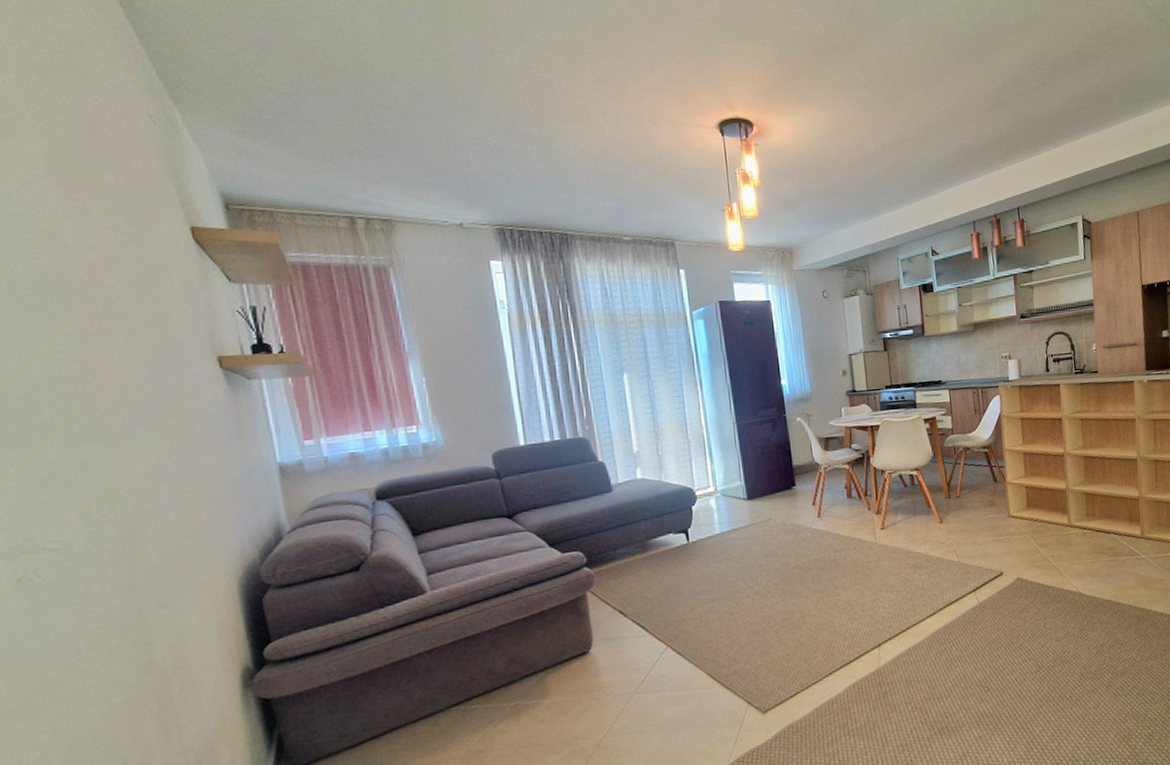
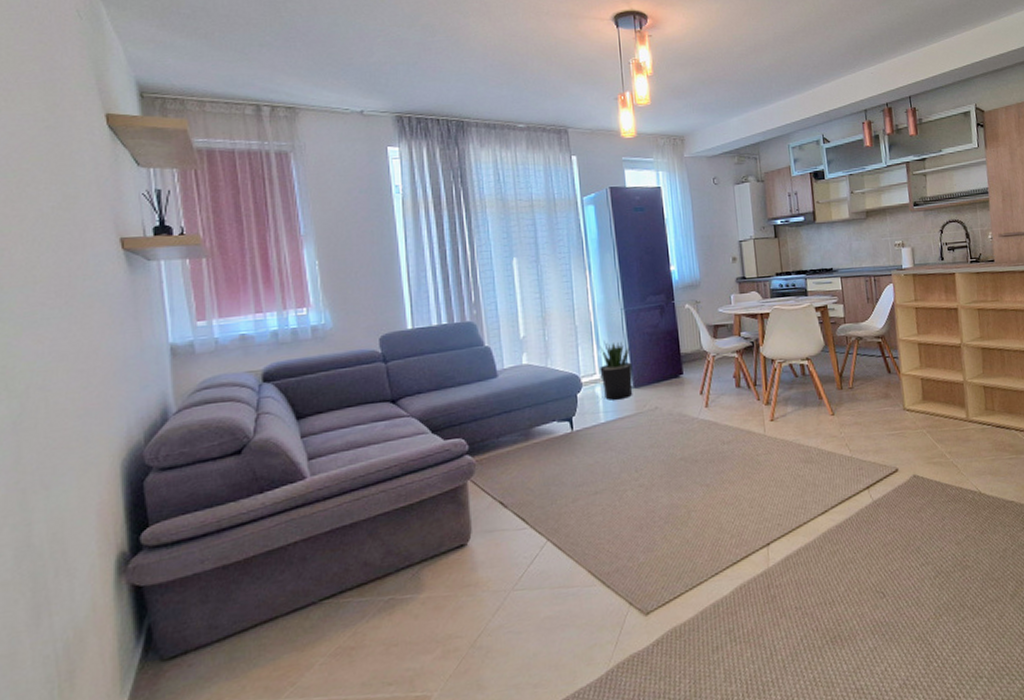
planter: none [713,454,747,512] -> present [600,341,633,400]

